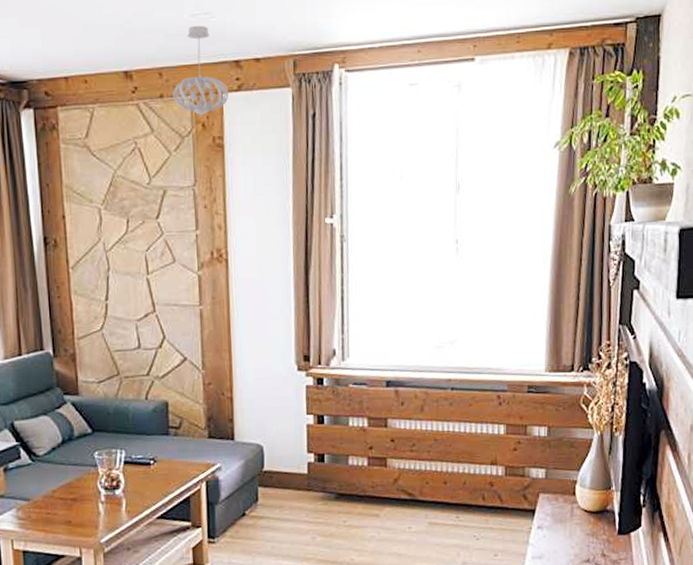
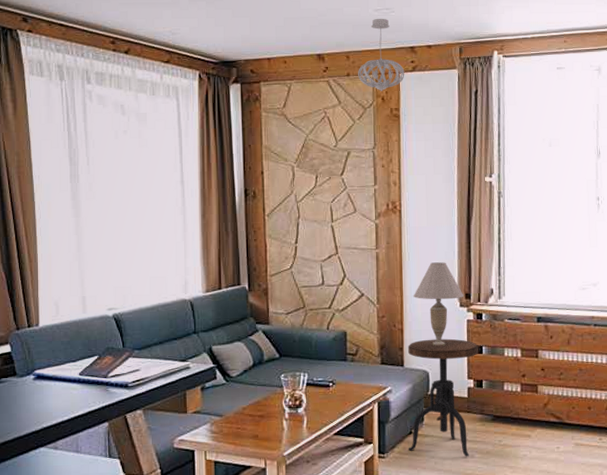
side table: none [239,407,320,540] -> present [408,338,479,457]
table lamp: none [243,319,303,416] -> present [413,262,465,345]

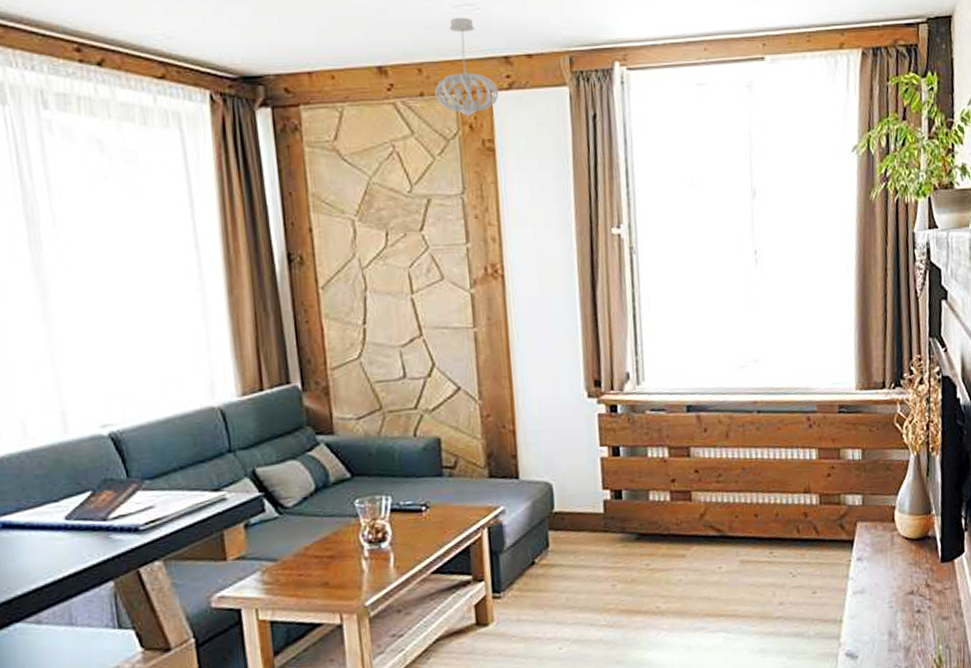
side table: present [408,338,479,457] -> none [523,439,615,588]
table lamp: present [413,262,465,345] -> none [526,341,593,449]

